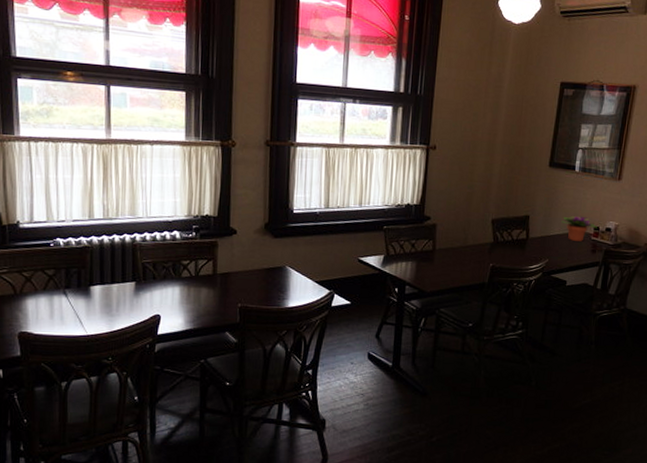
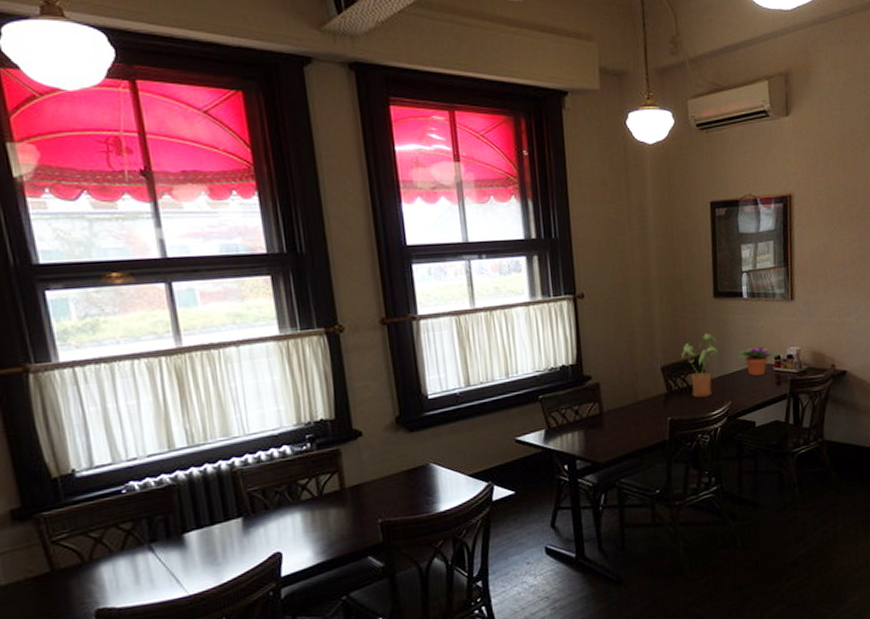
house plant: none [511,197,545,253] -> present [681,333,719,399]

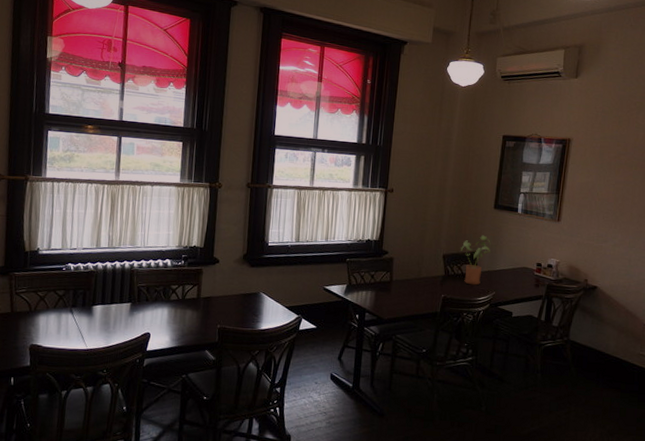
potted flower: present [738,346,778,376] -> none [506,253,540,276]

